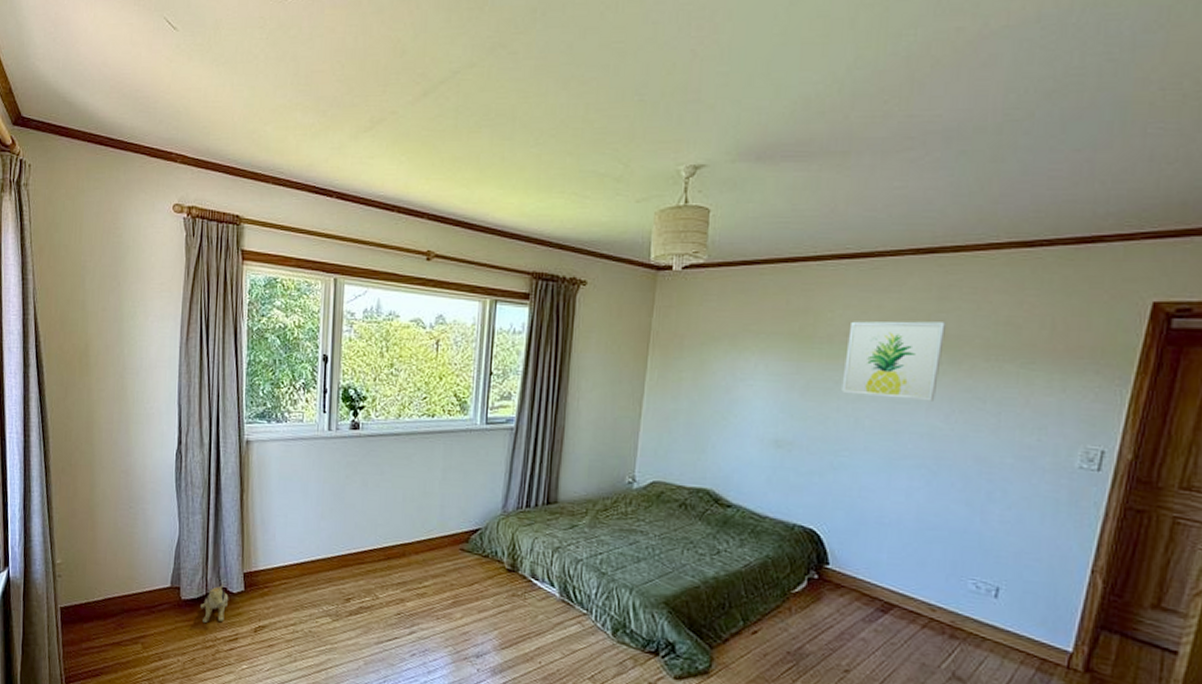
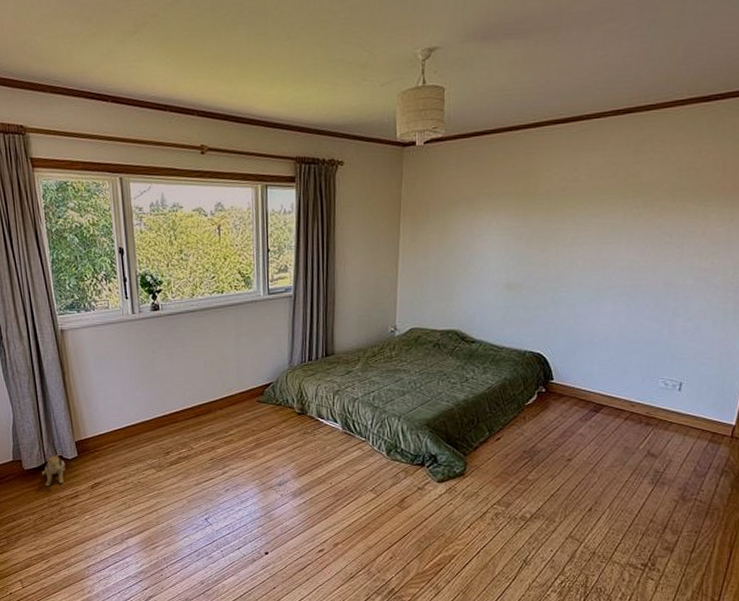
wall art: present [841,321,946,402] -> none [559,172,641,240]

